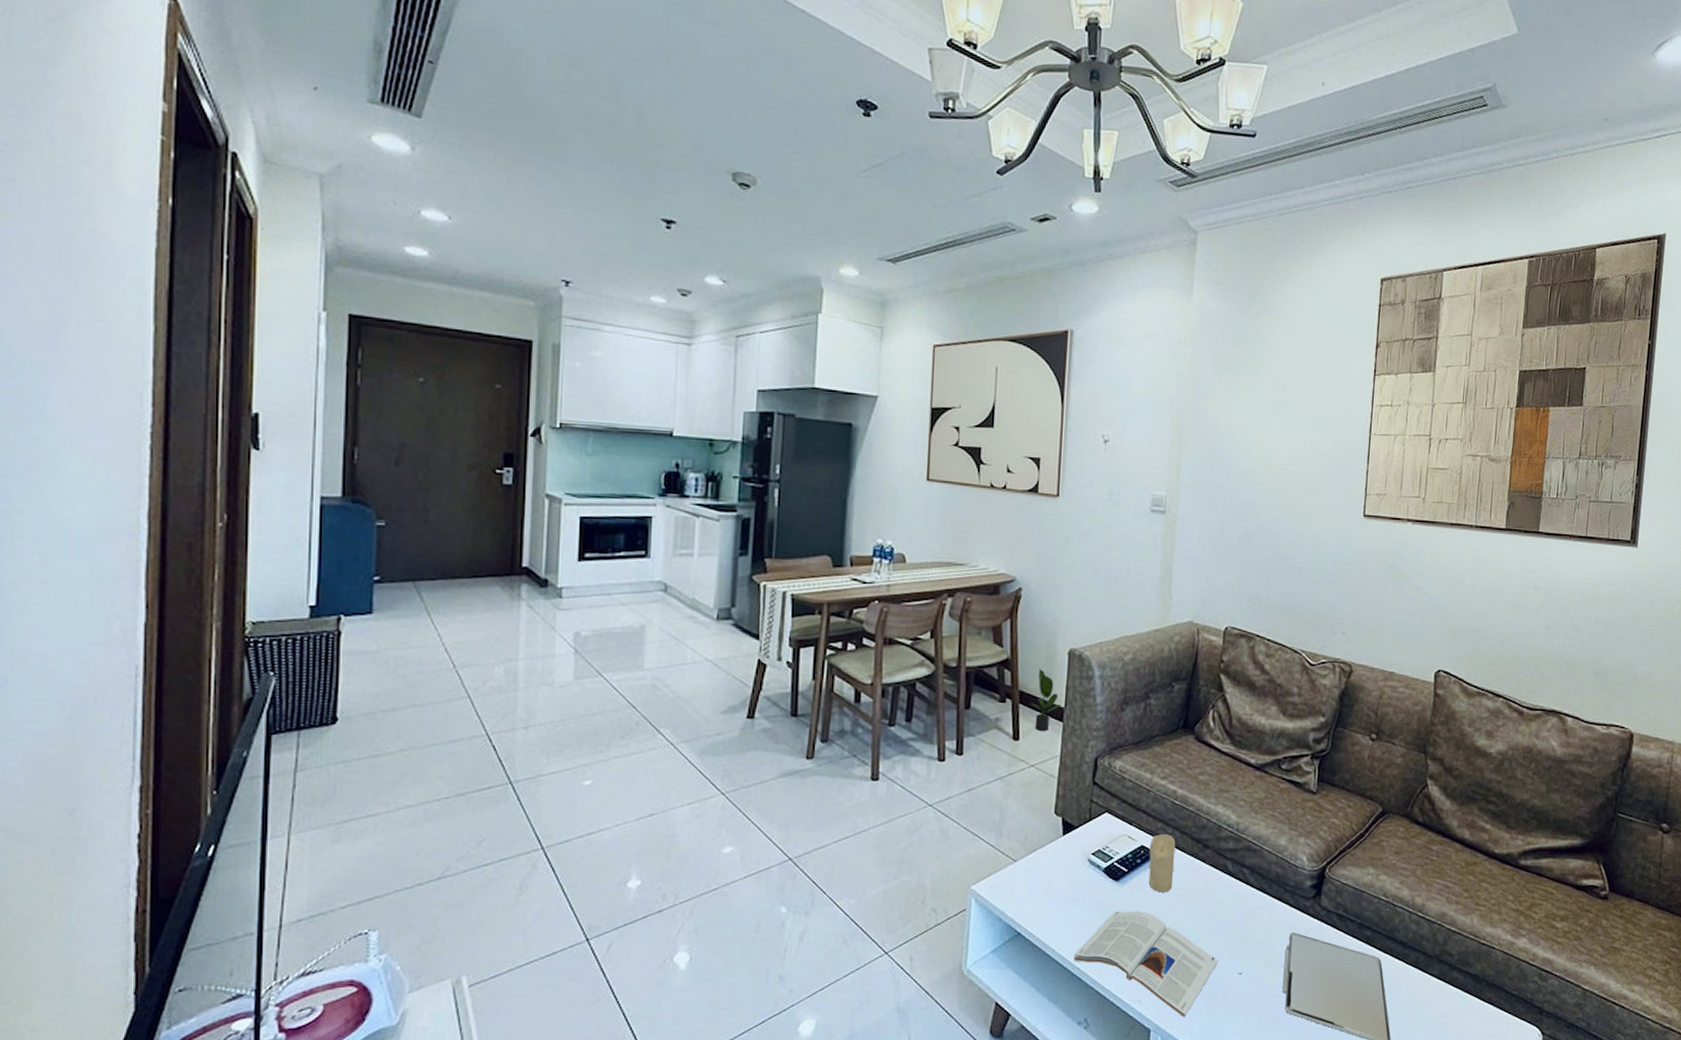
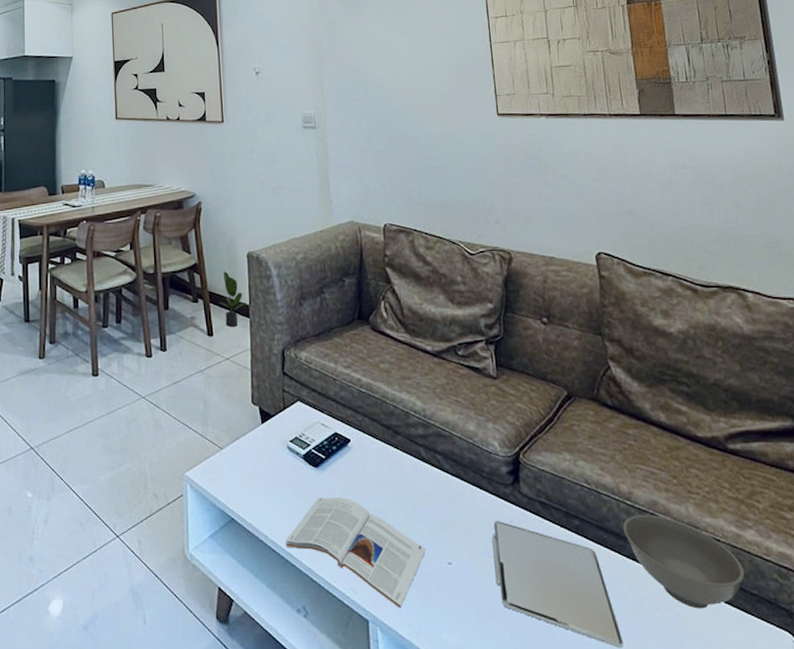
candle: present [1148,833,1176,892] -> none [342,420,370,479]
bowl: none [1410,925,1511,1009] -> present [622,514,745,609]

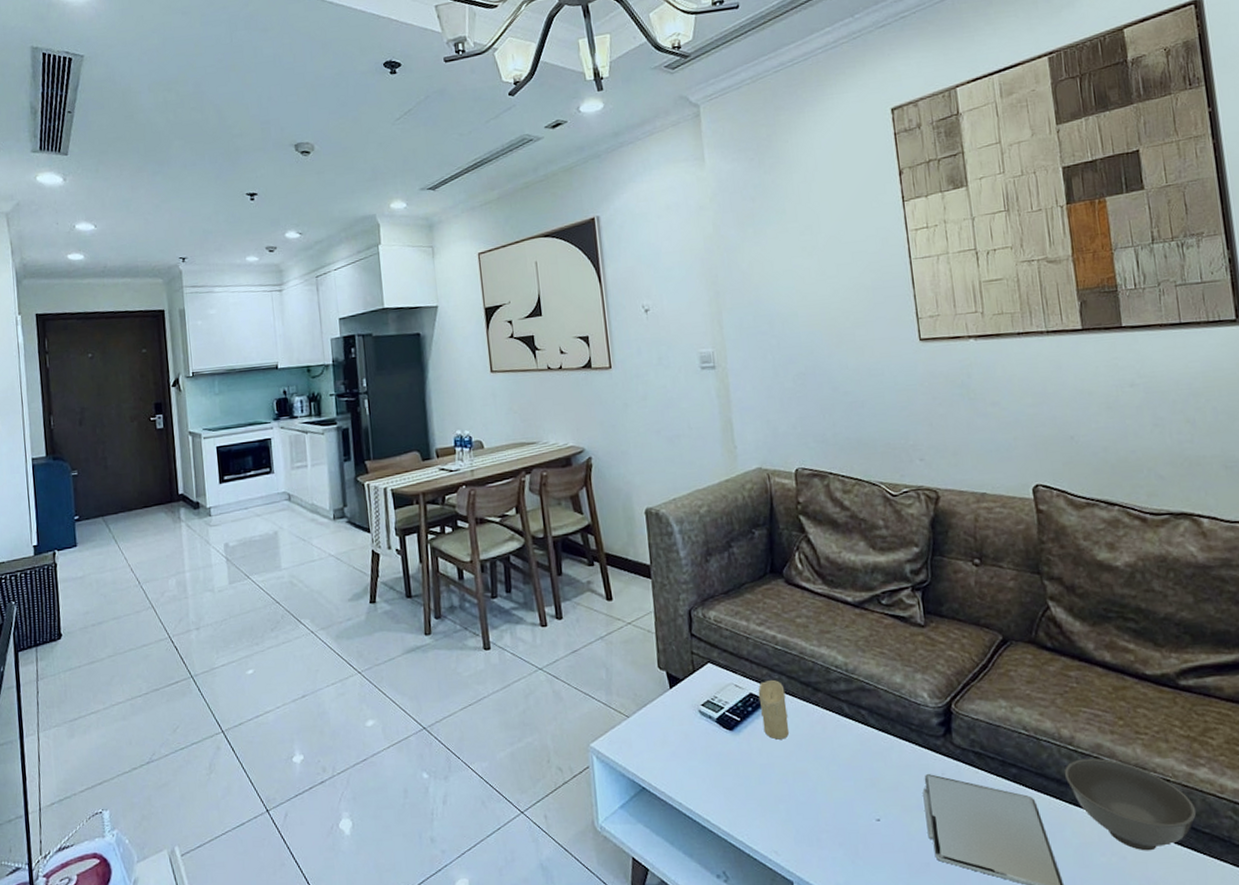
potted plant: present [219,271,247,327] -> none [617,530,648,589]
magazine: present [285,497,426,609] -> none [701,759,852,868]
candle: none [342,420,370,479] -> present [758,679,789,740]

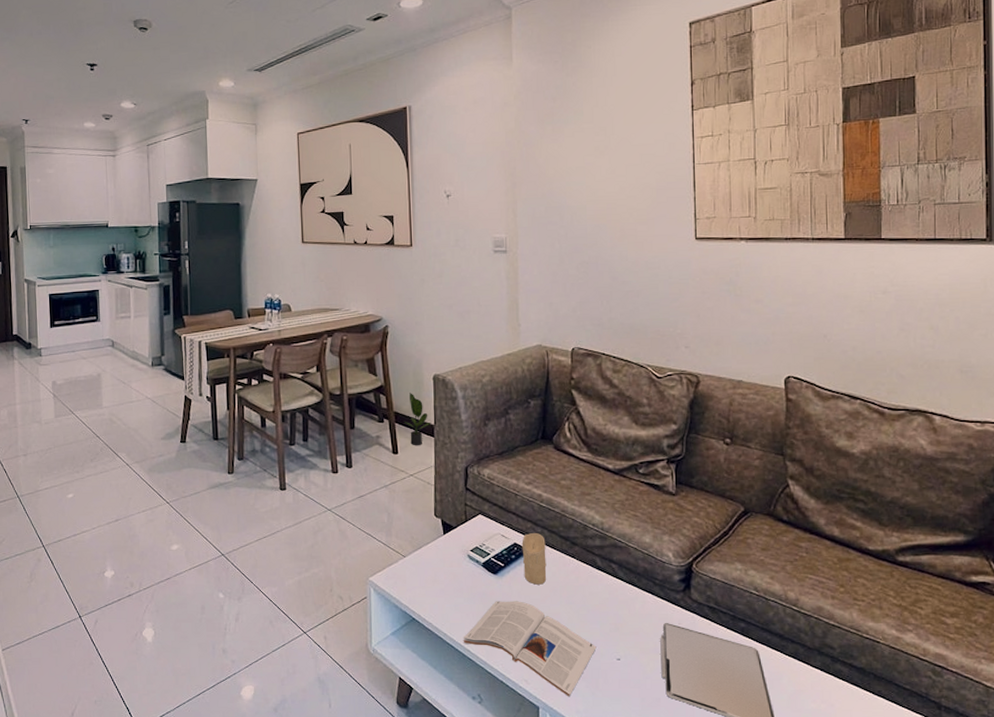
potted plant: none [617,530,648,589] -> present [405,393,432,445]
magazine: none [701,759,852,868] -> present [463,601,597,697]
bowl: present [1063,758,1197,851] -> none [786,618,900,701]

